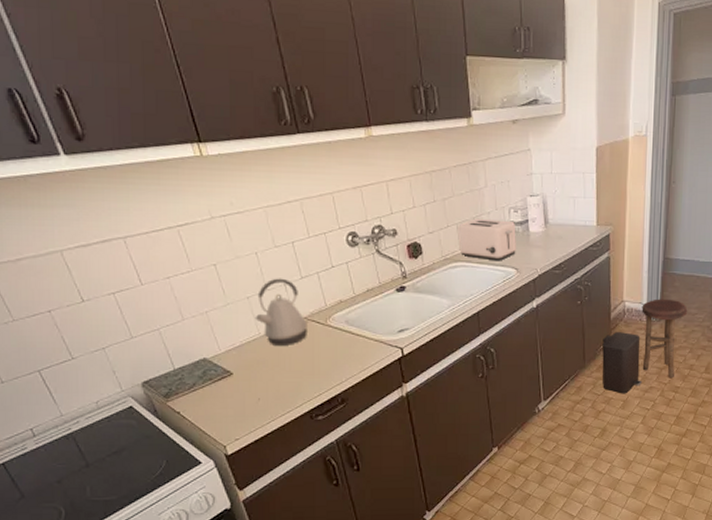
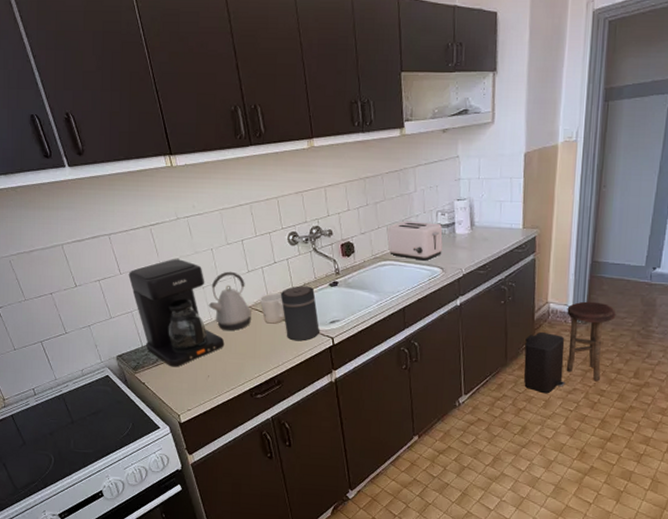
coffee maker: none [152,265,277,391] -> present [128,259,225,367]
mug: none [316,301,347,336] -> present [259,293,285,324]
cylinder: none [340,292,387,354] -> present [280,285,319,341]

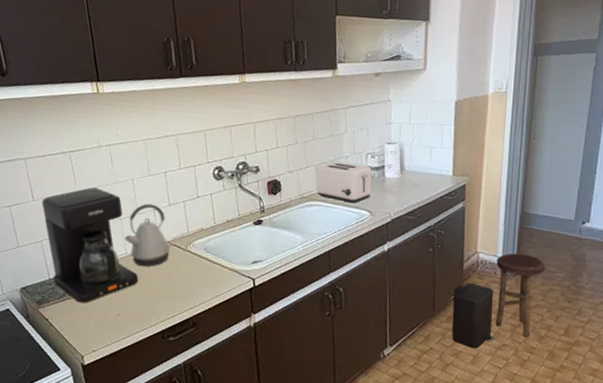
mug: present [259,293,285,324] -> none [179,228,205,261]
cylinder: present [280,285,319,341] -> none [201,222,241,281]

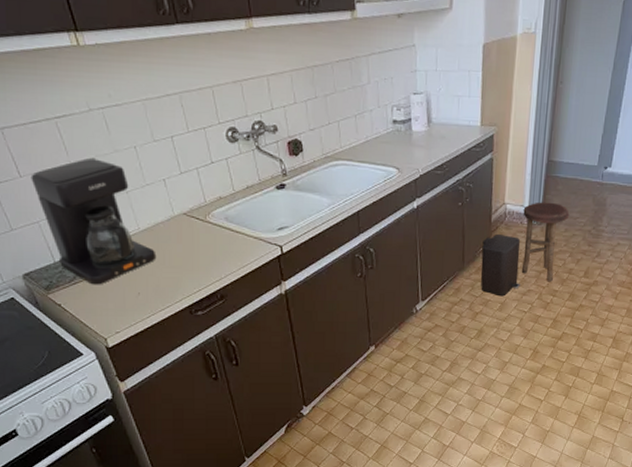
kettle: present [124,203,171,267] -> none [134,173,188,241]
toaster: present [315,161,372,203] -> none [339,115,399,160]

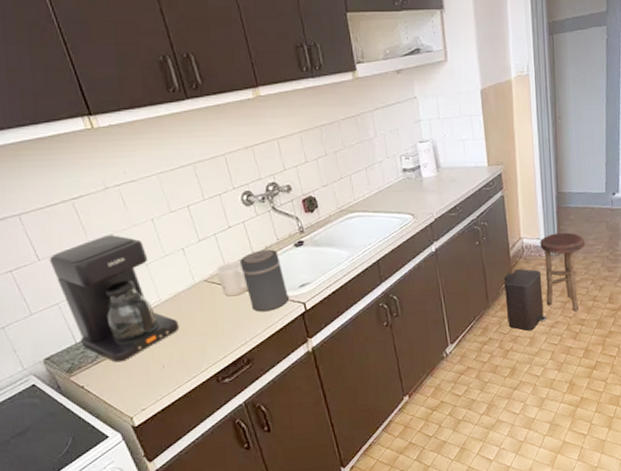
mug: none [195,197,227,232] -> present [215,261,248,297]
cylinder: none [220,189,266,251] -> present [239,249,289,312]

